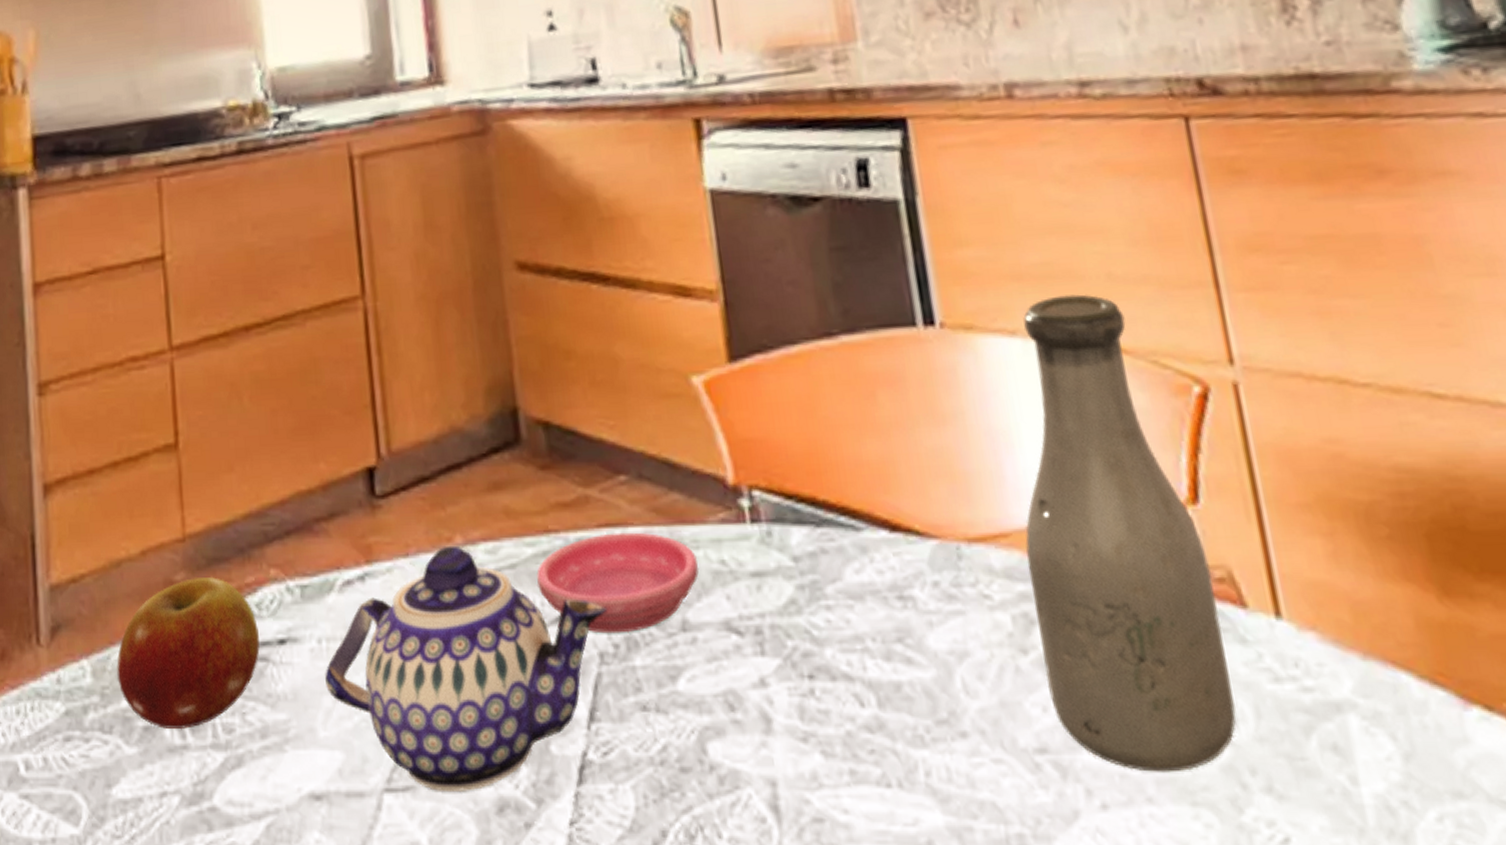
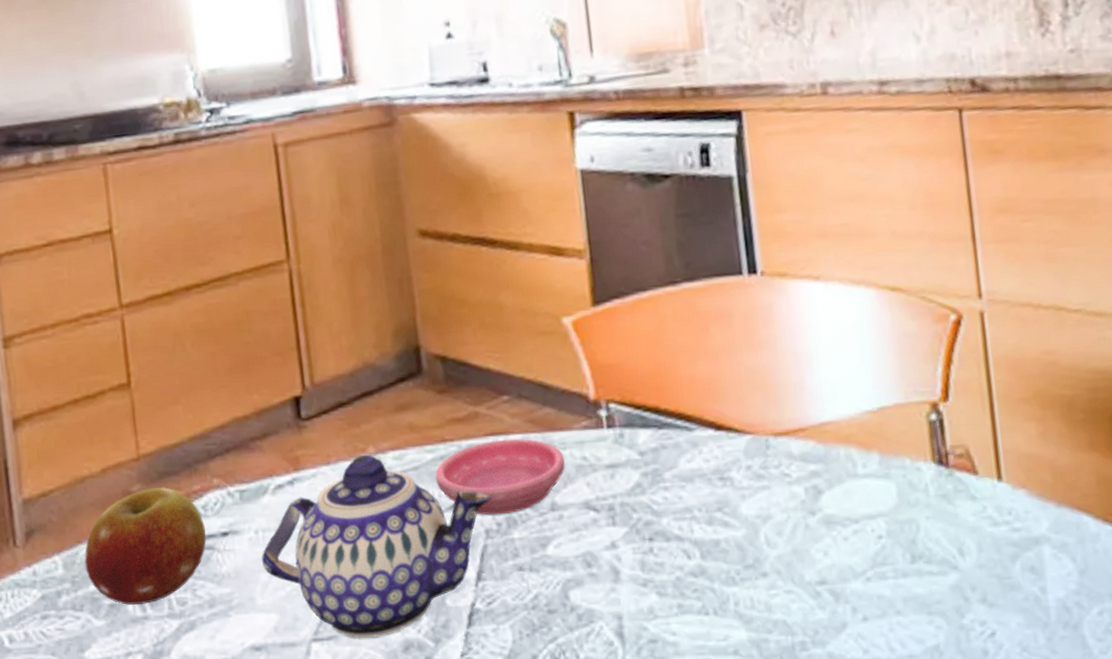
bottle: present [1023,294,1236,772] -> none [818,247,964,593]

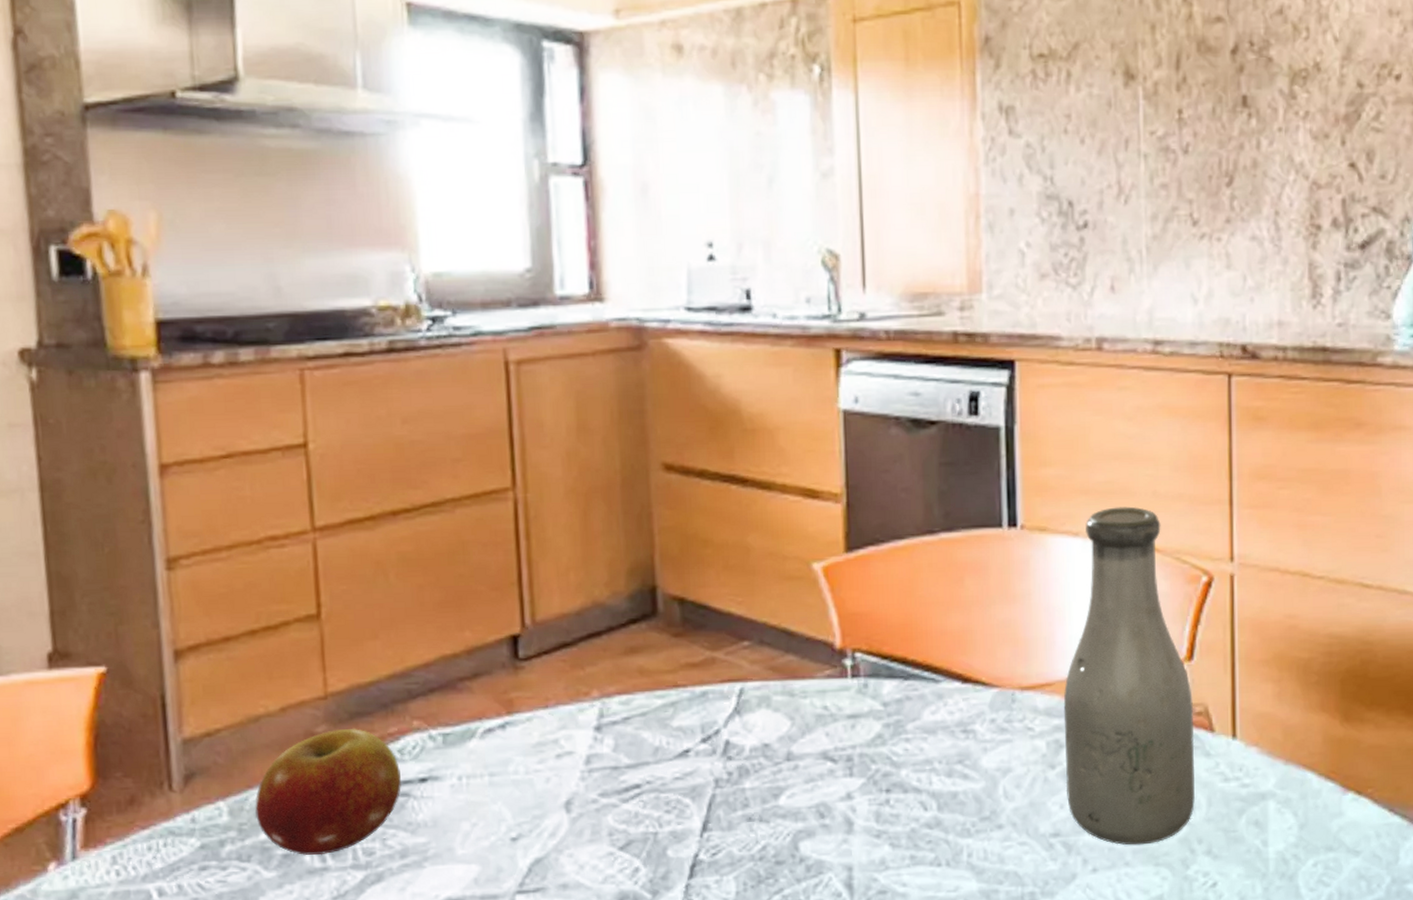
teapot: present [262,454,492,638] -> none [464,698,725,890]
saucer: present [435,438,566,516] -> none [664,686,805,765]
bottle: none [818,247,964,593] -> present [1063,506,1195,845]

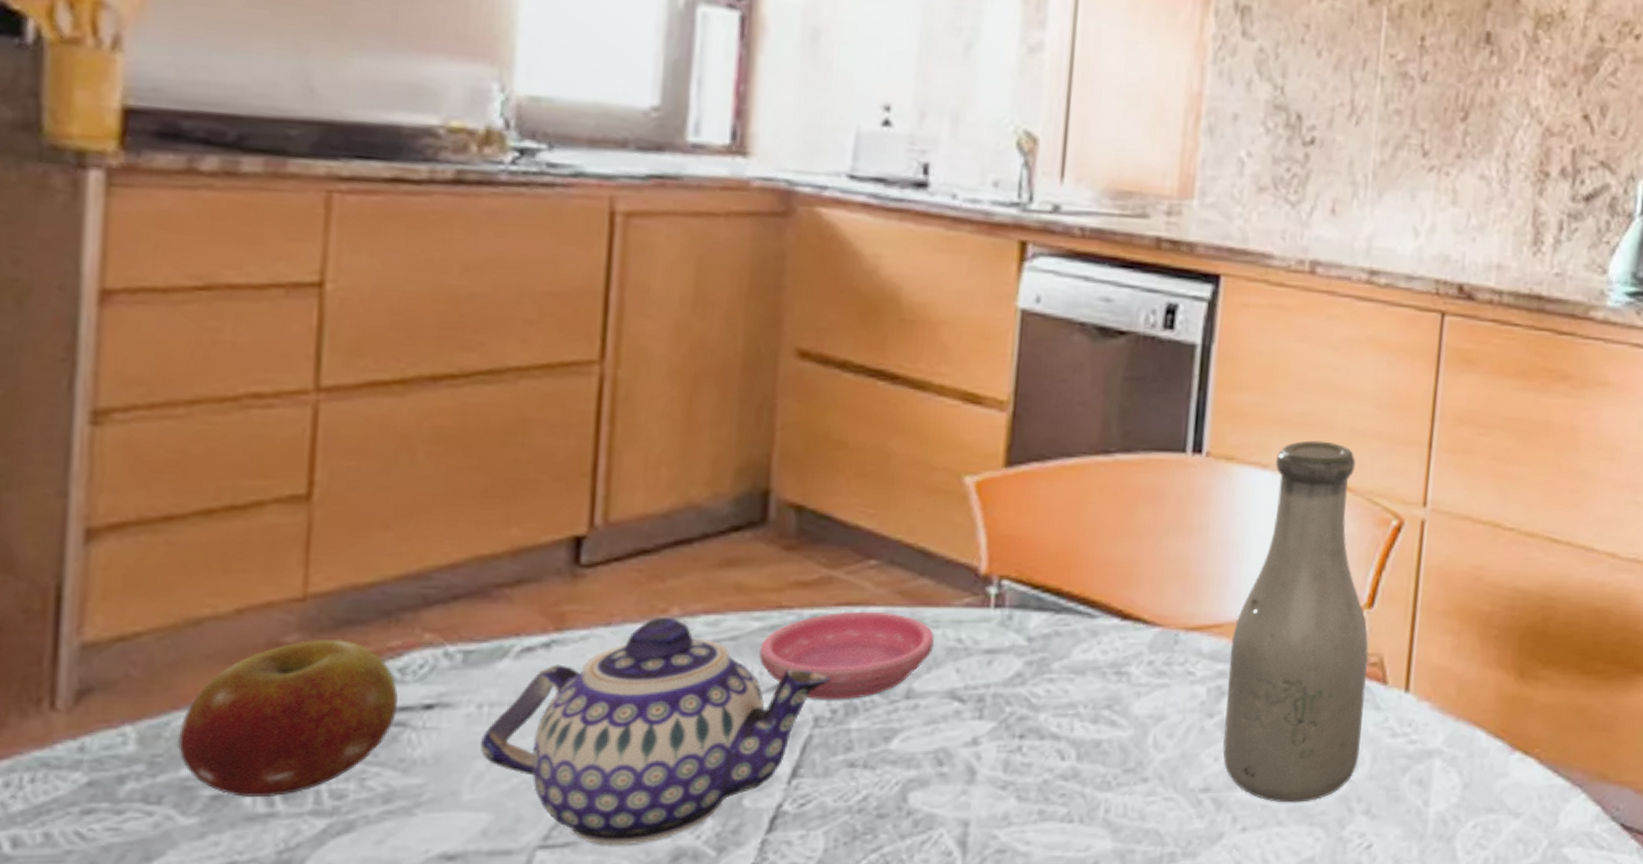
teapot: none [464,698,725,890] -> present [481,617,832,845]
saucer: none [664,686,805,765] -> present [759,611,935,700]

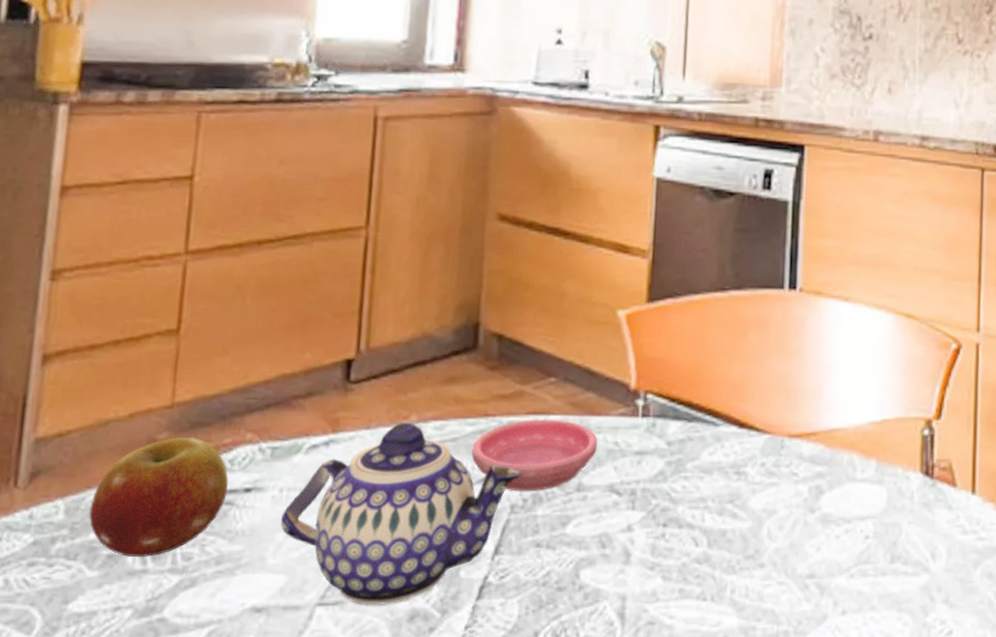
bottle: present [1222,440,1369,803] -> none [823,277,940,590]

